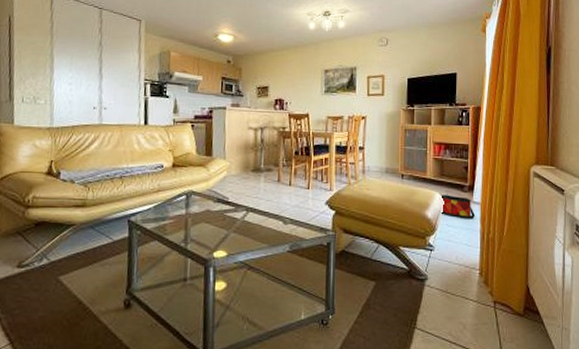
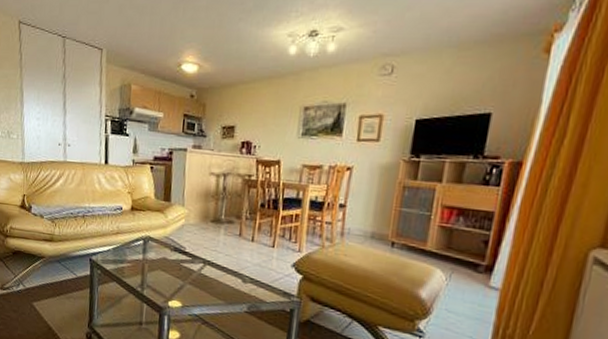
bag: present [439,194,475,220] -> none [438,272,490,308]

